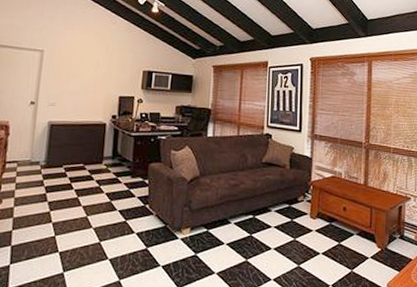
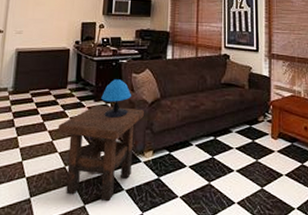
side table: none [92,181,182,277] -> present [57,104,144,202]
table lamp: none [138,156,170,194] -> present [101,79,131,118]

